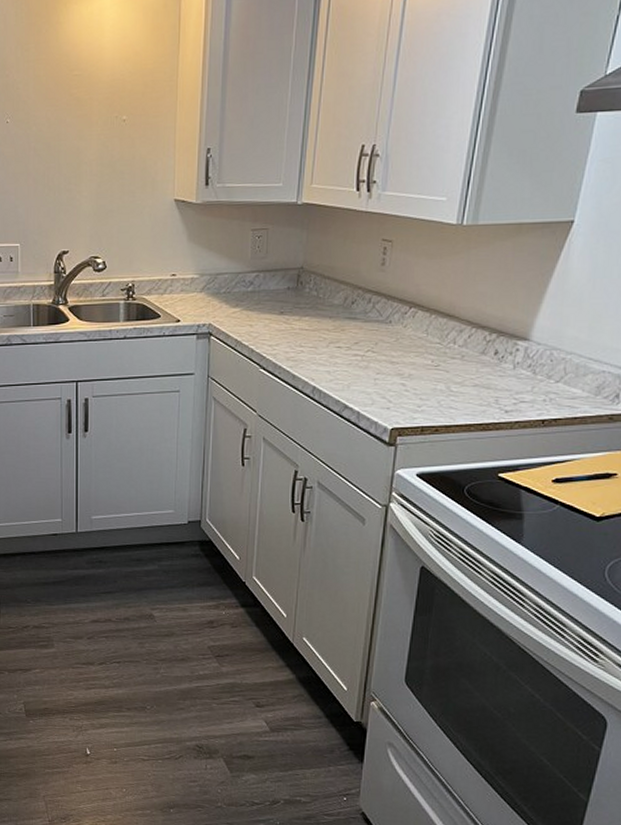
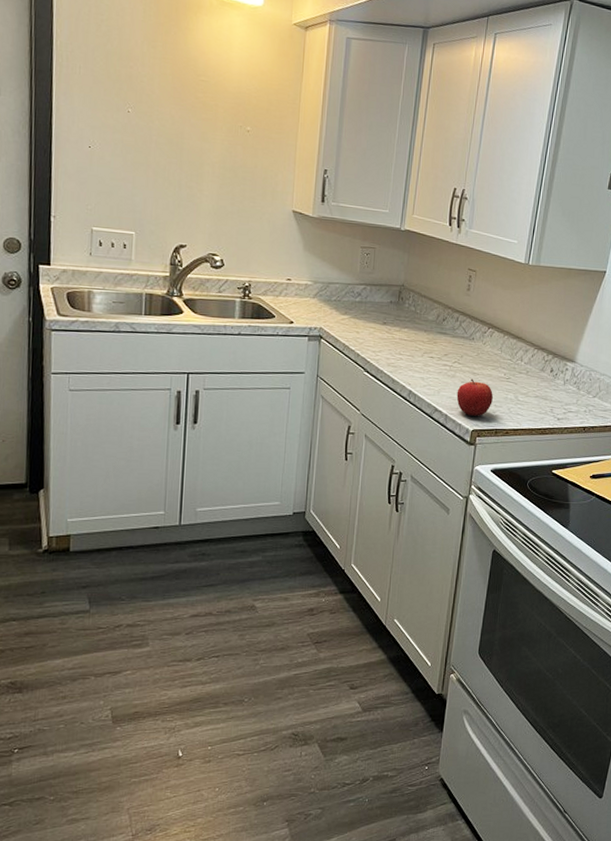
fruit: none [371,369,417,412] -> present [456,378,493,416]

